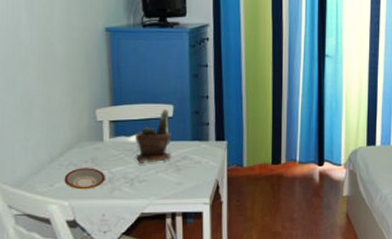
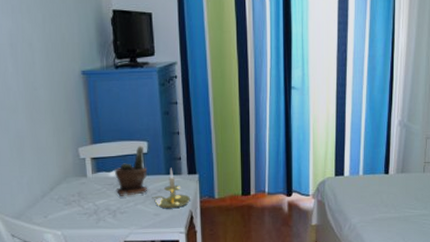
plate: present [64,168,105,190] -> none [56,201,91,221]
candle holder: none [175,133,218,178] -> present [152,168,191,209]

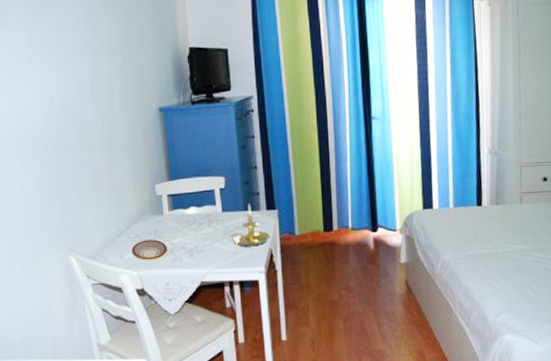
plate: none [56,201,91,221] -> present [132,239,167,260]
potted plant: present [114,145,148,196] -> none [191,181,225,234]

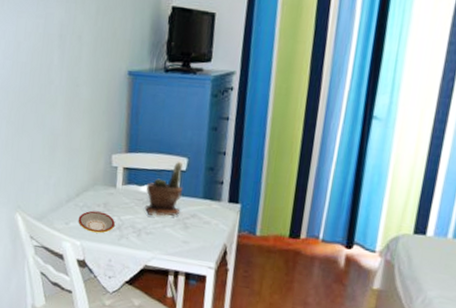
potted plant: none [191,181,225,234] -> present [144,161,183,217]
candle holder: present [230,203,270,247] -> none [183,192,228,239]

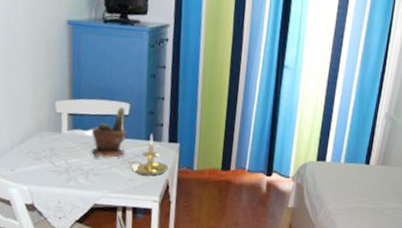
plate: present [78,210,115,233] -> none [24,156,62,177]
candle holder: none [183,192,228,239] -> present [128,133,169,176]

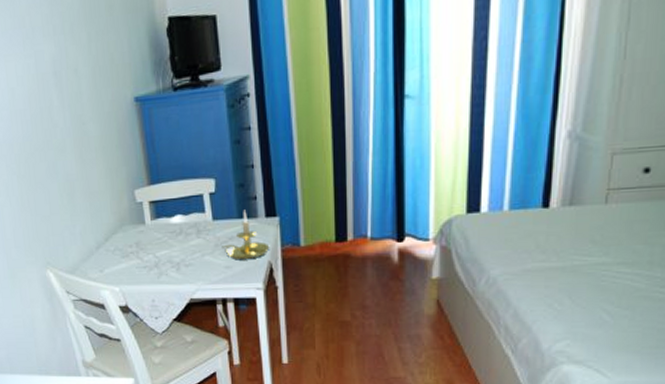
potted plant: present [91,106,127,158] -> none [176,183,216,246]

